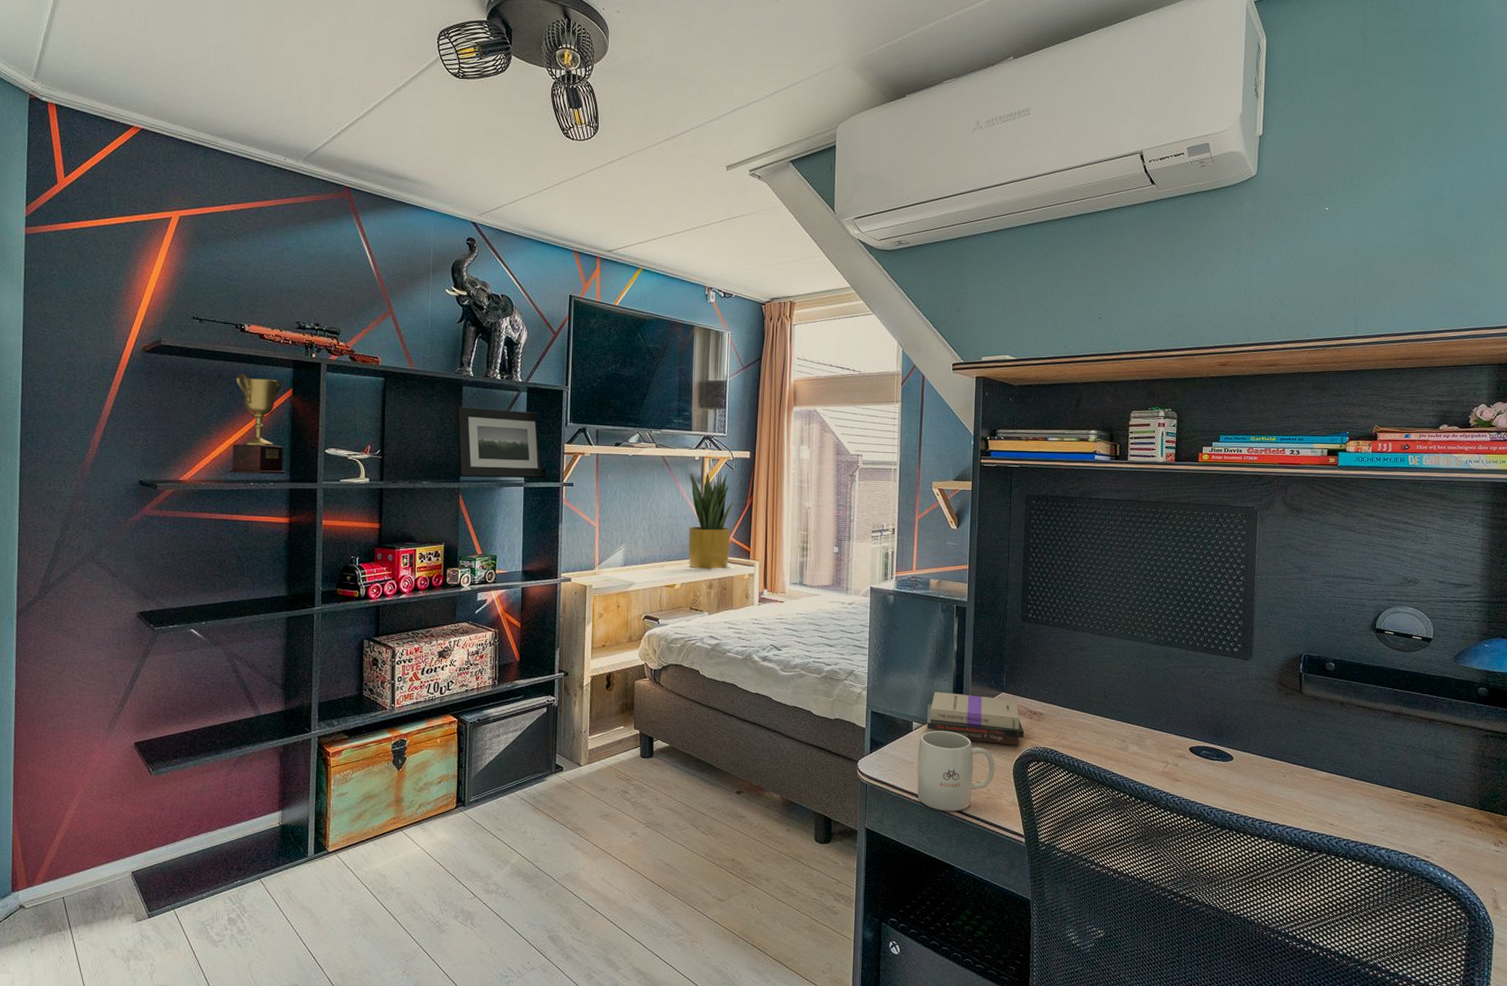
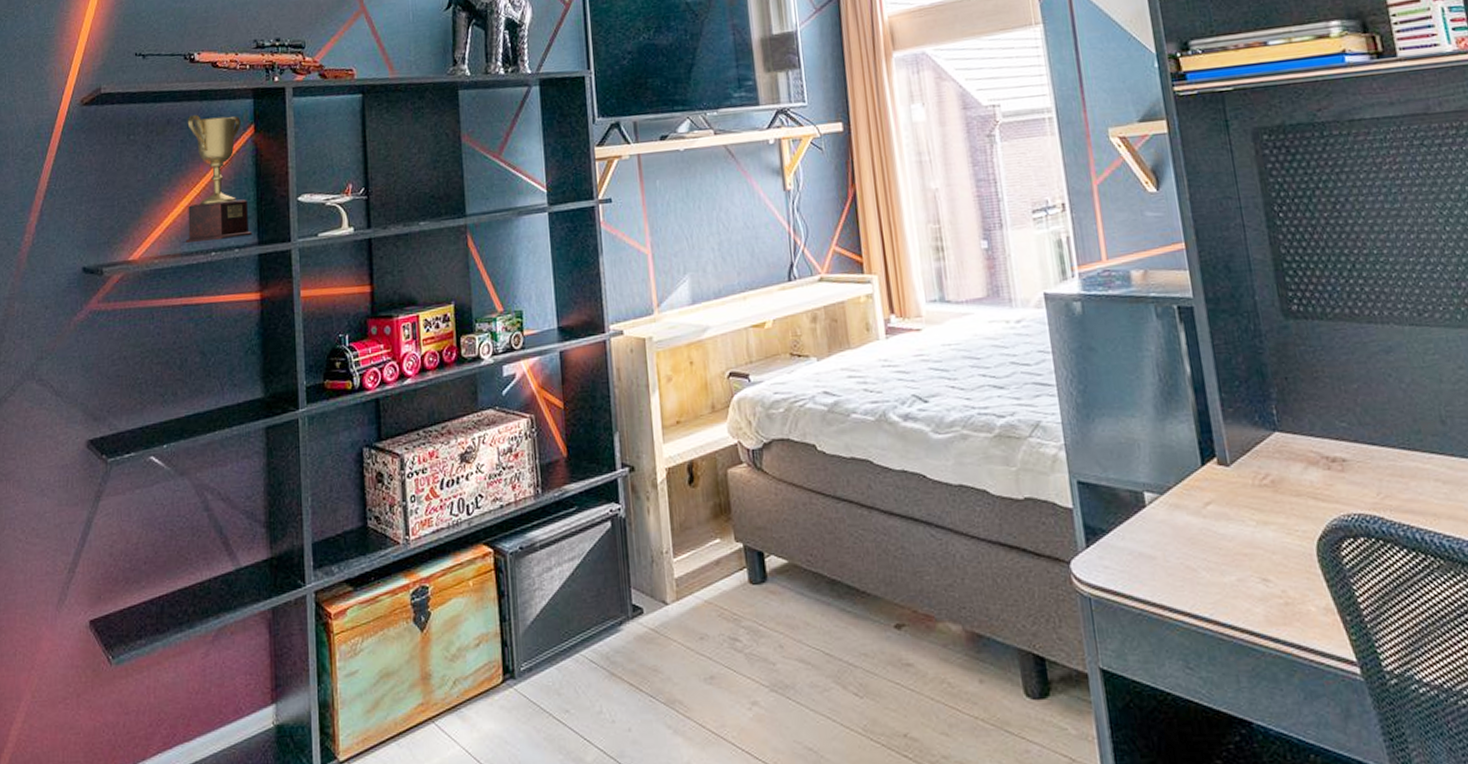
picture frame: present [456,406,548,479] -> none [453,110,578,211]
planter: present [688,470,736,569] -> none [763,154,835,296]
mug: present [917,730,995,812] -> none [1159,500,1288,632]
books: present [927,691,1024,746] -> none [1162,440,1323,516]

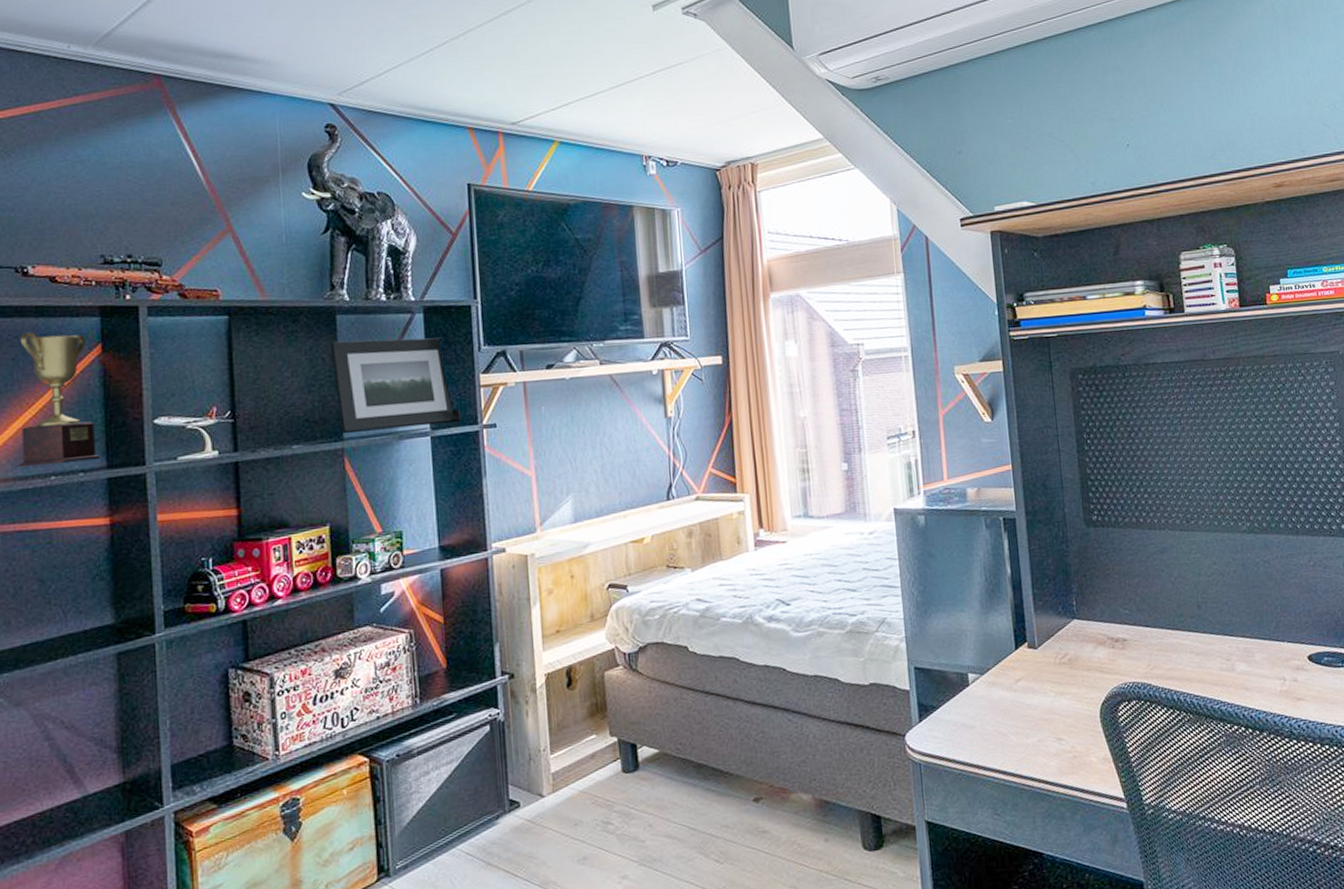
picture frame: none [453,110,578,211] -> present [330,337,462,434]

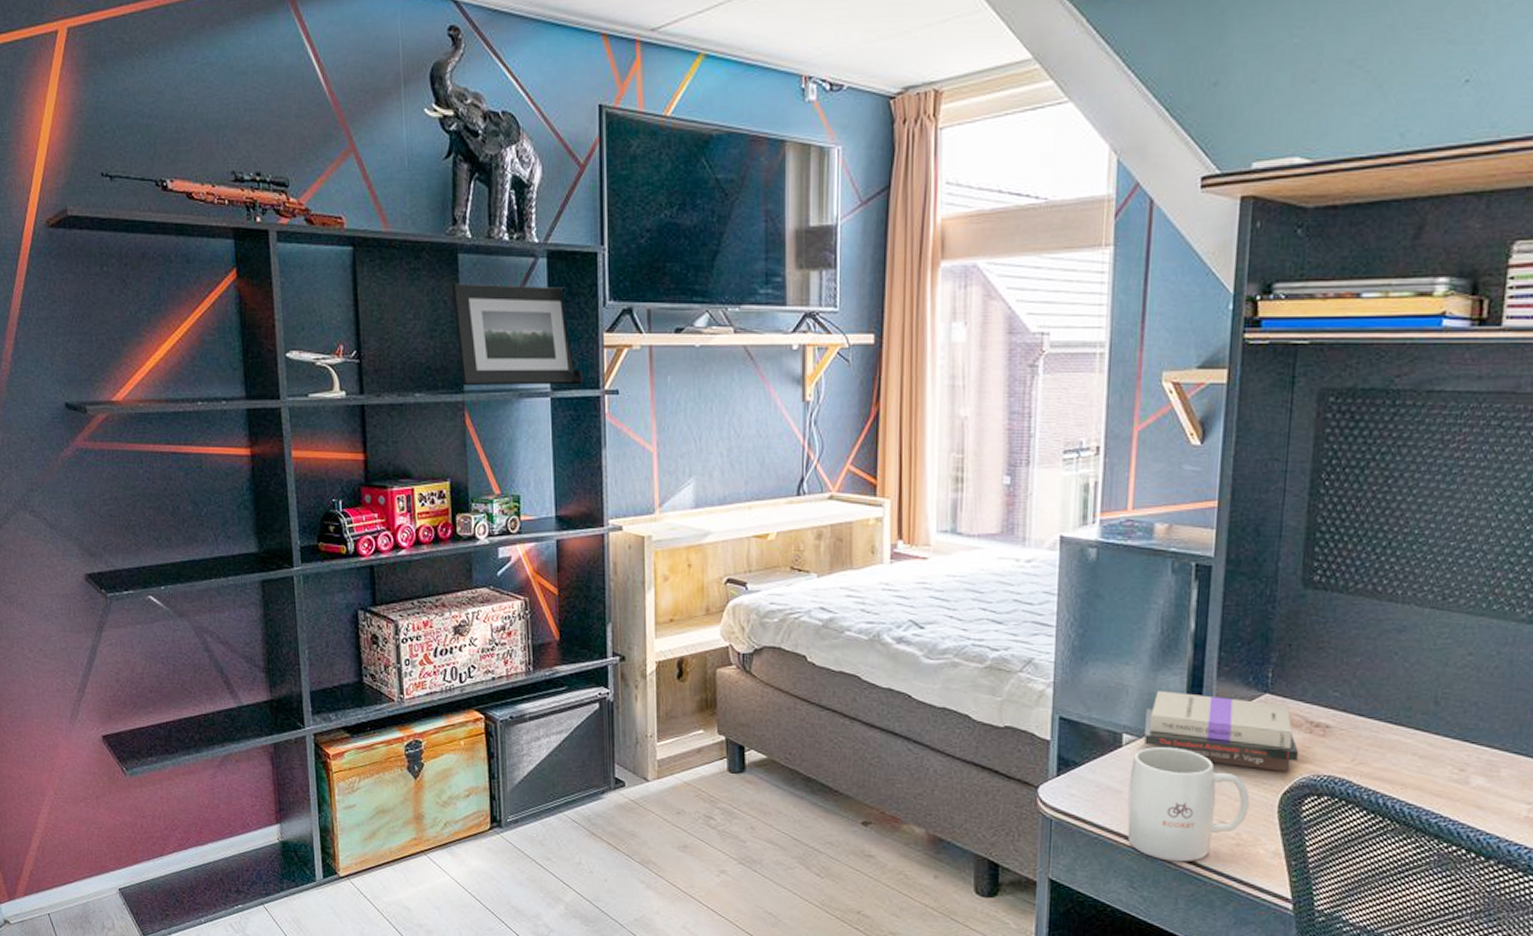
trophy cup: present [18,331,100,468] -> none [163,250,240,390]
mug: none [979,678,1078,784] -> present [1127,746,1250,862]
books: none [984,626,1107,688] -> present [1144,690,1298,772]

